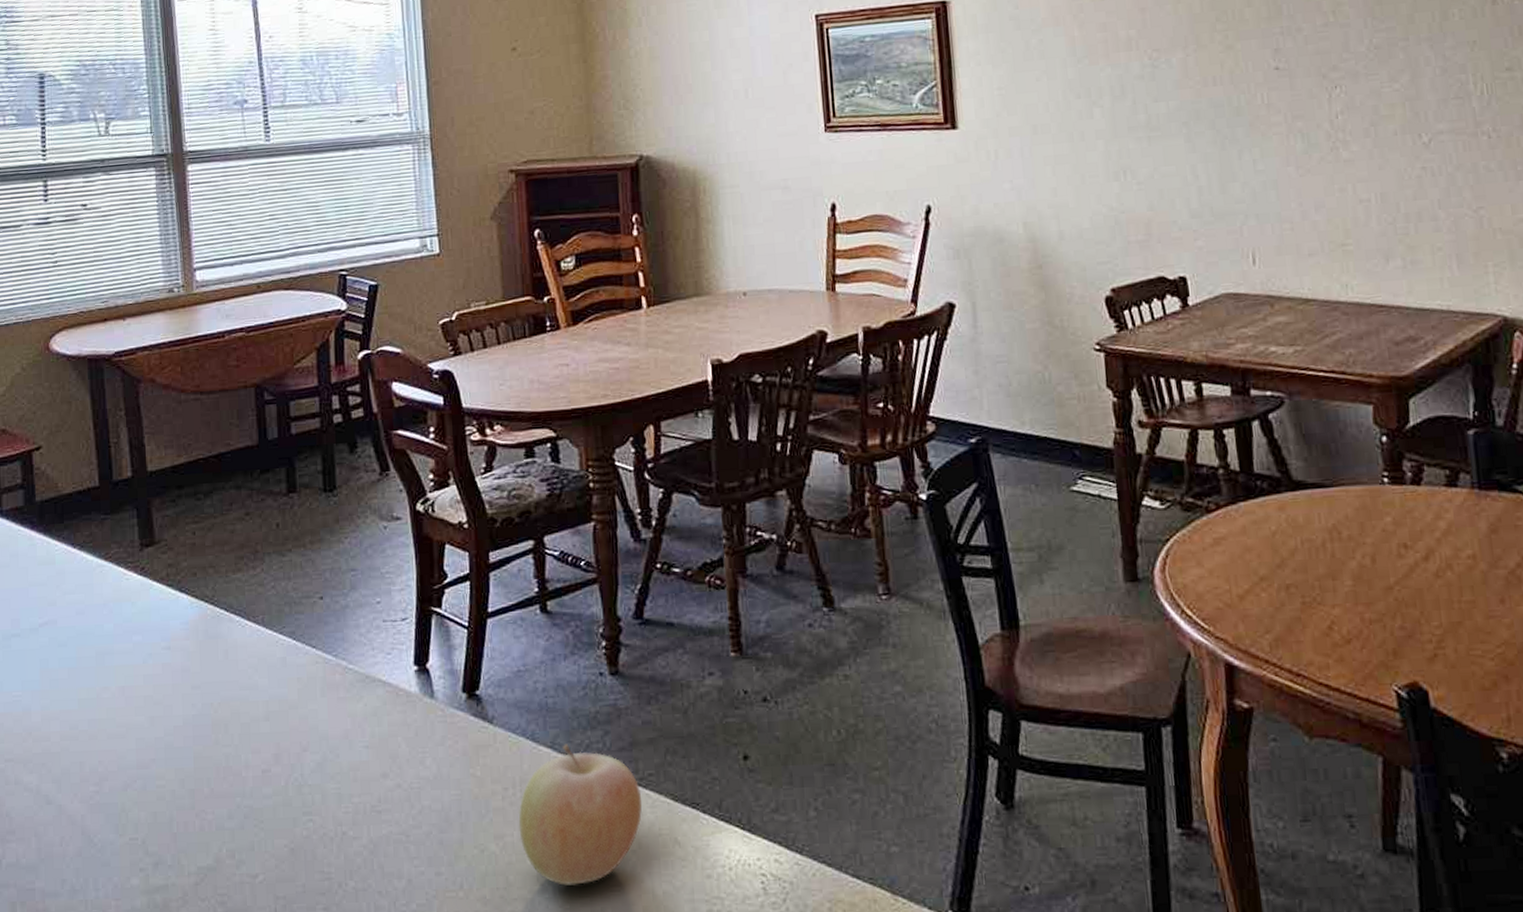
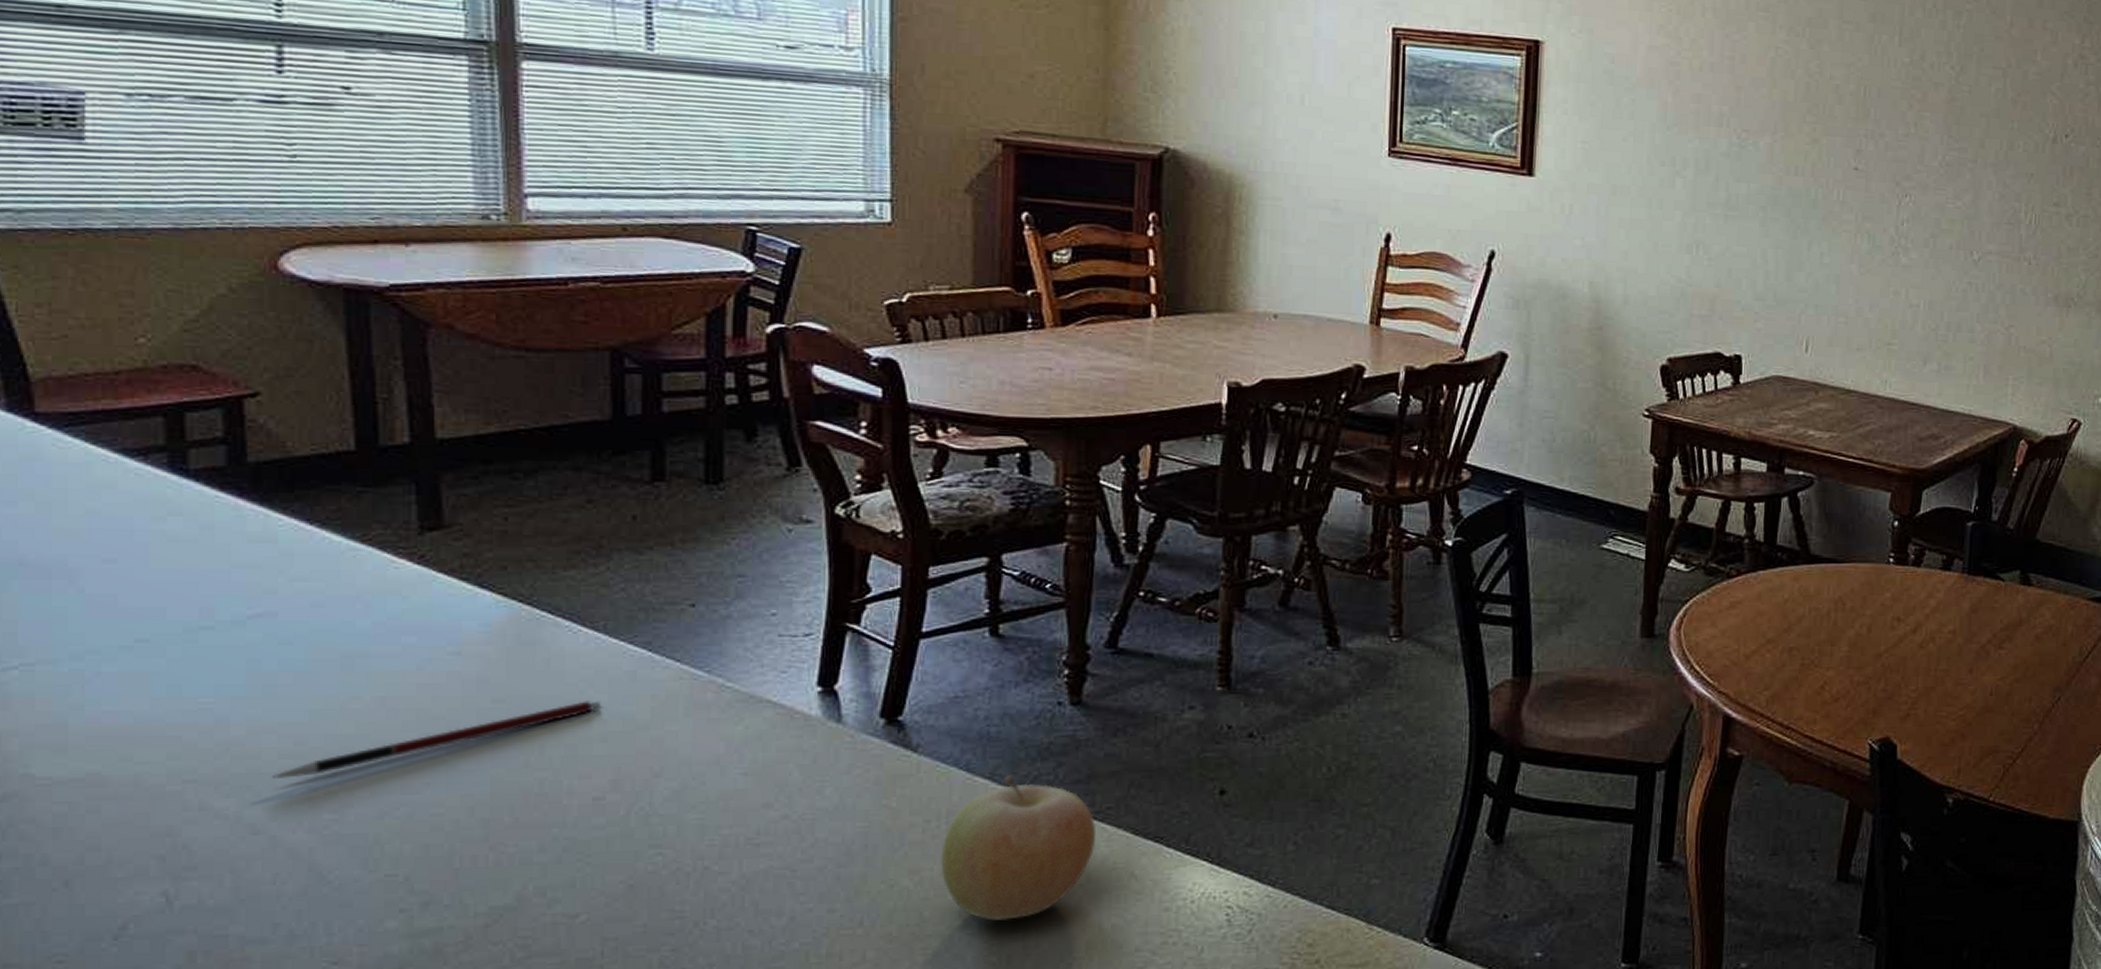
pen: none [57,684,263,757] -> present [271,701,601,779]

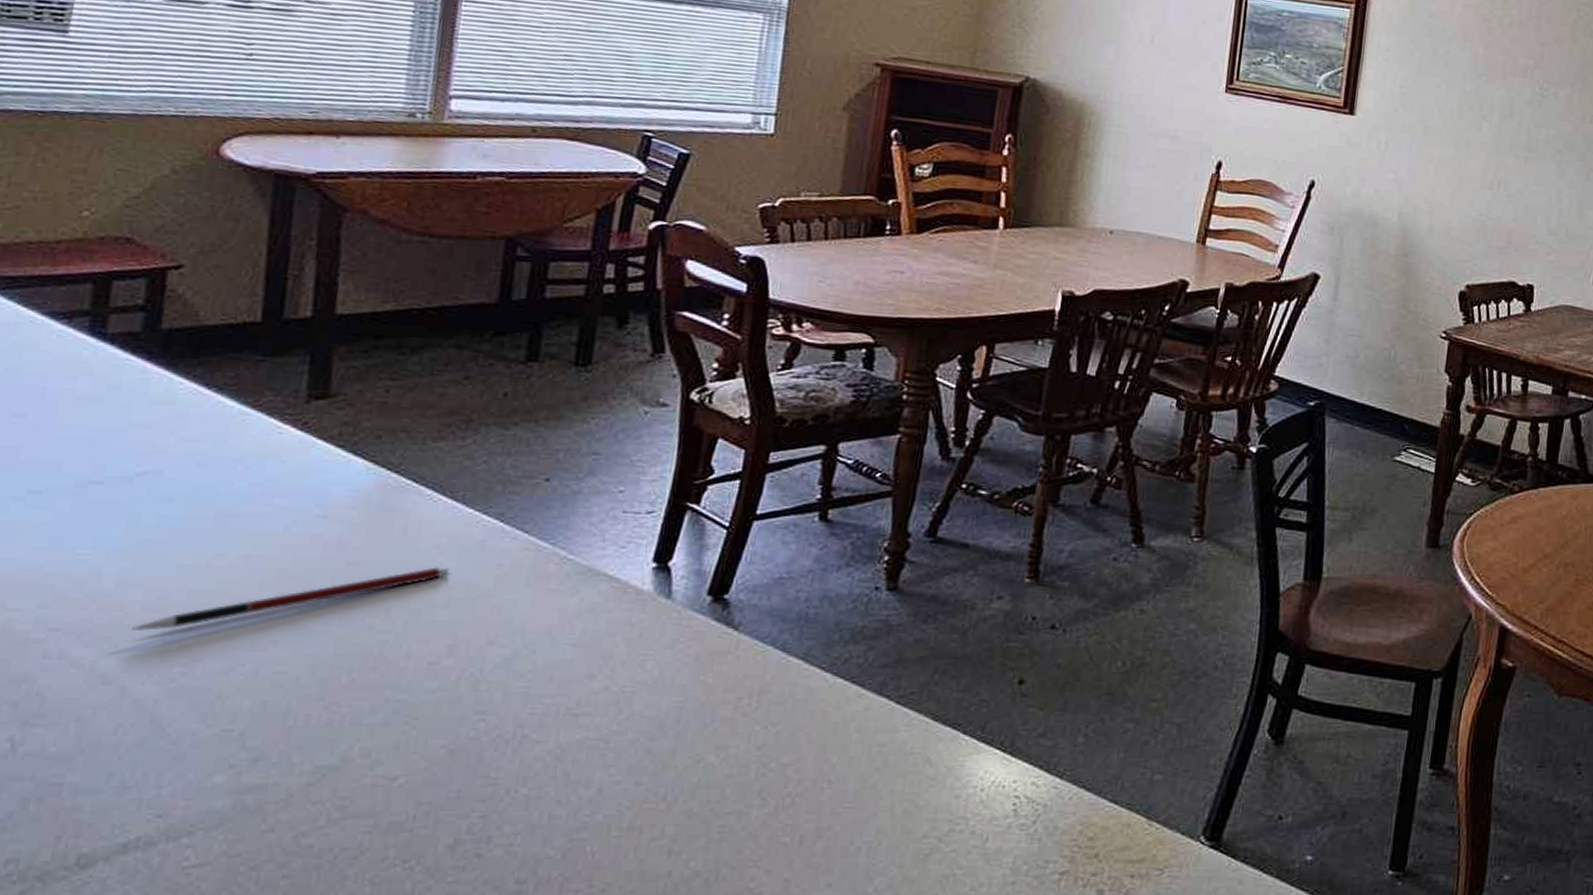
fruit: present [941,775,1097,921] -> none [747,656,899,801]

